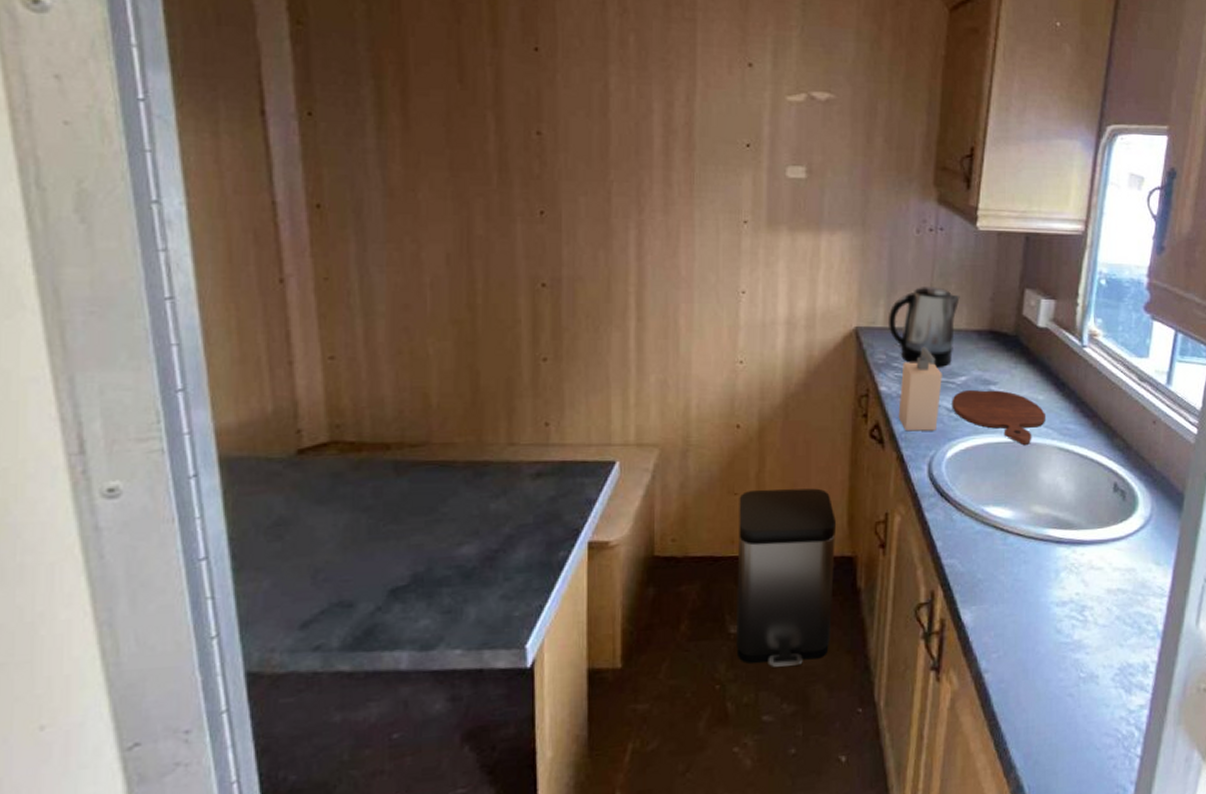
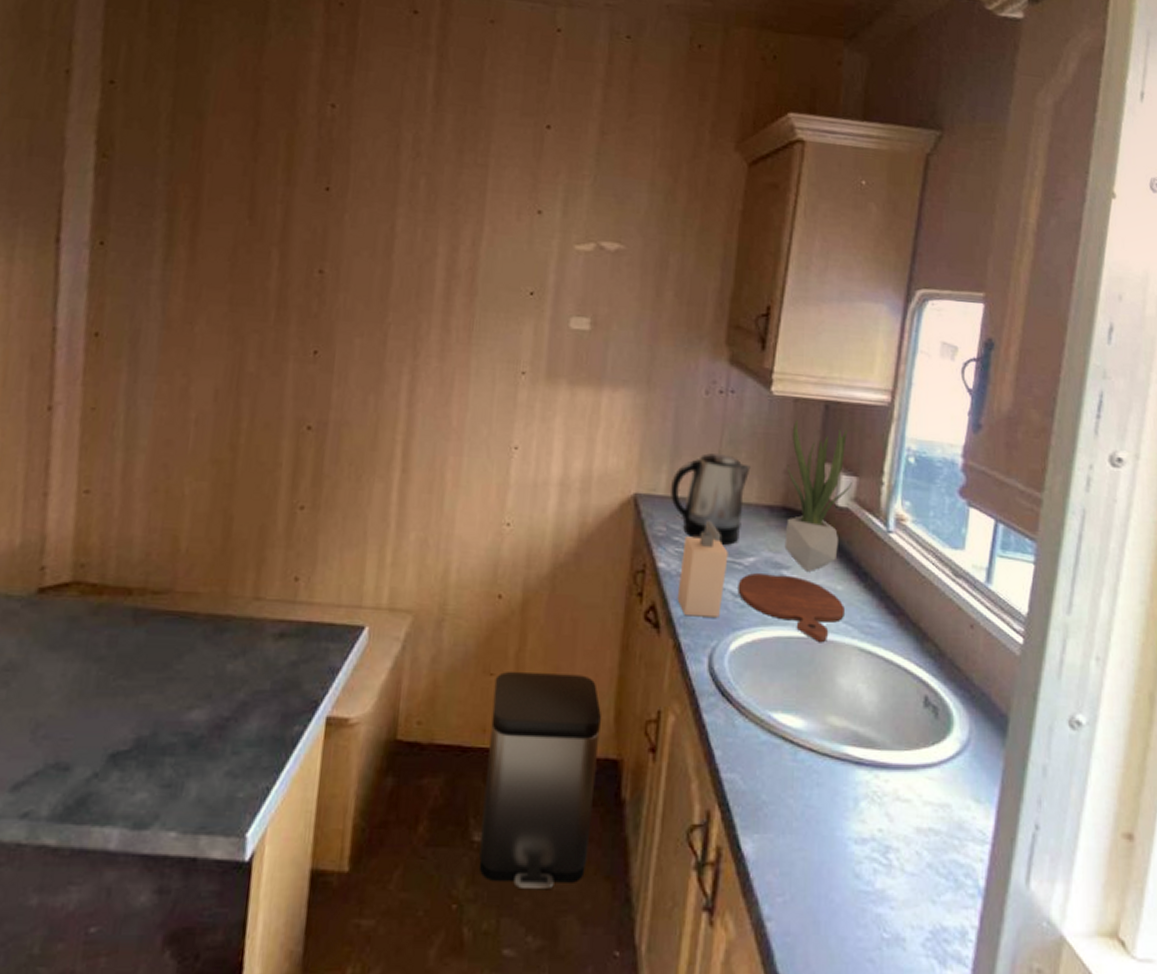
potted plant: none [992,251,1052,385] -> present [784,419,854,571]

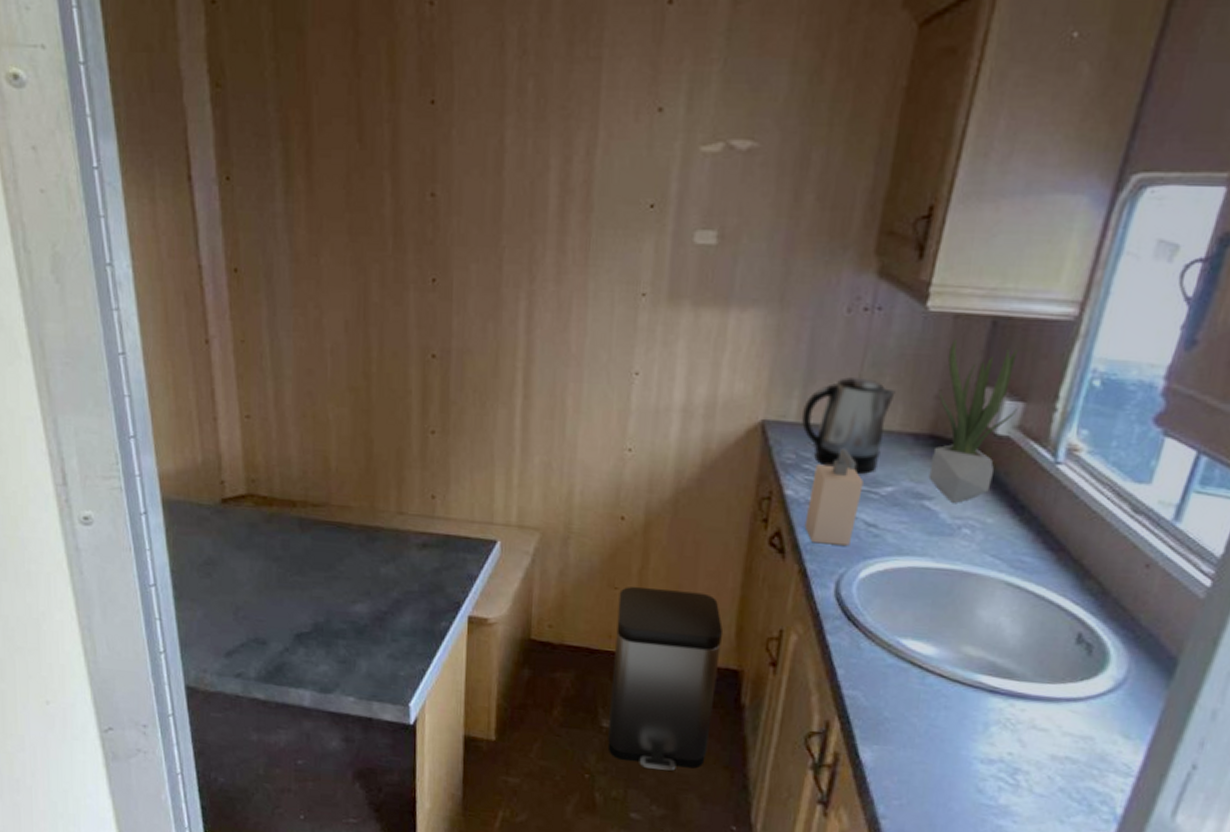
cutting board: present [738,573,844,643] -> none [871,503,994,575]

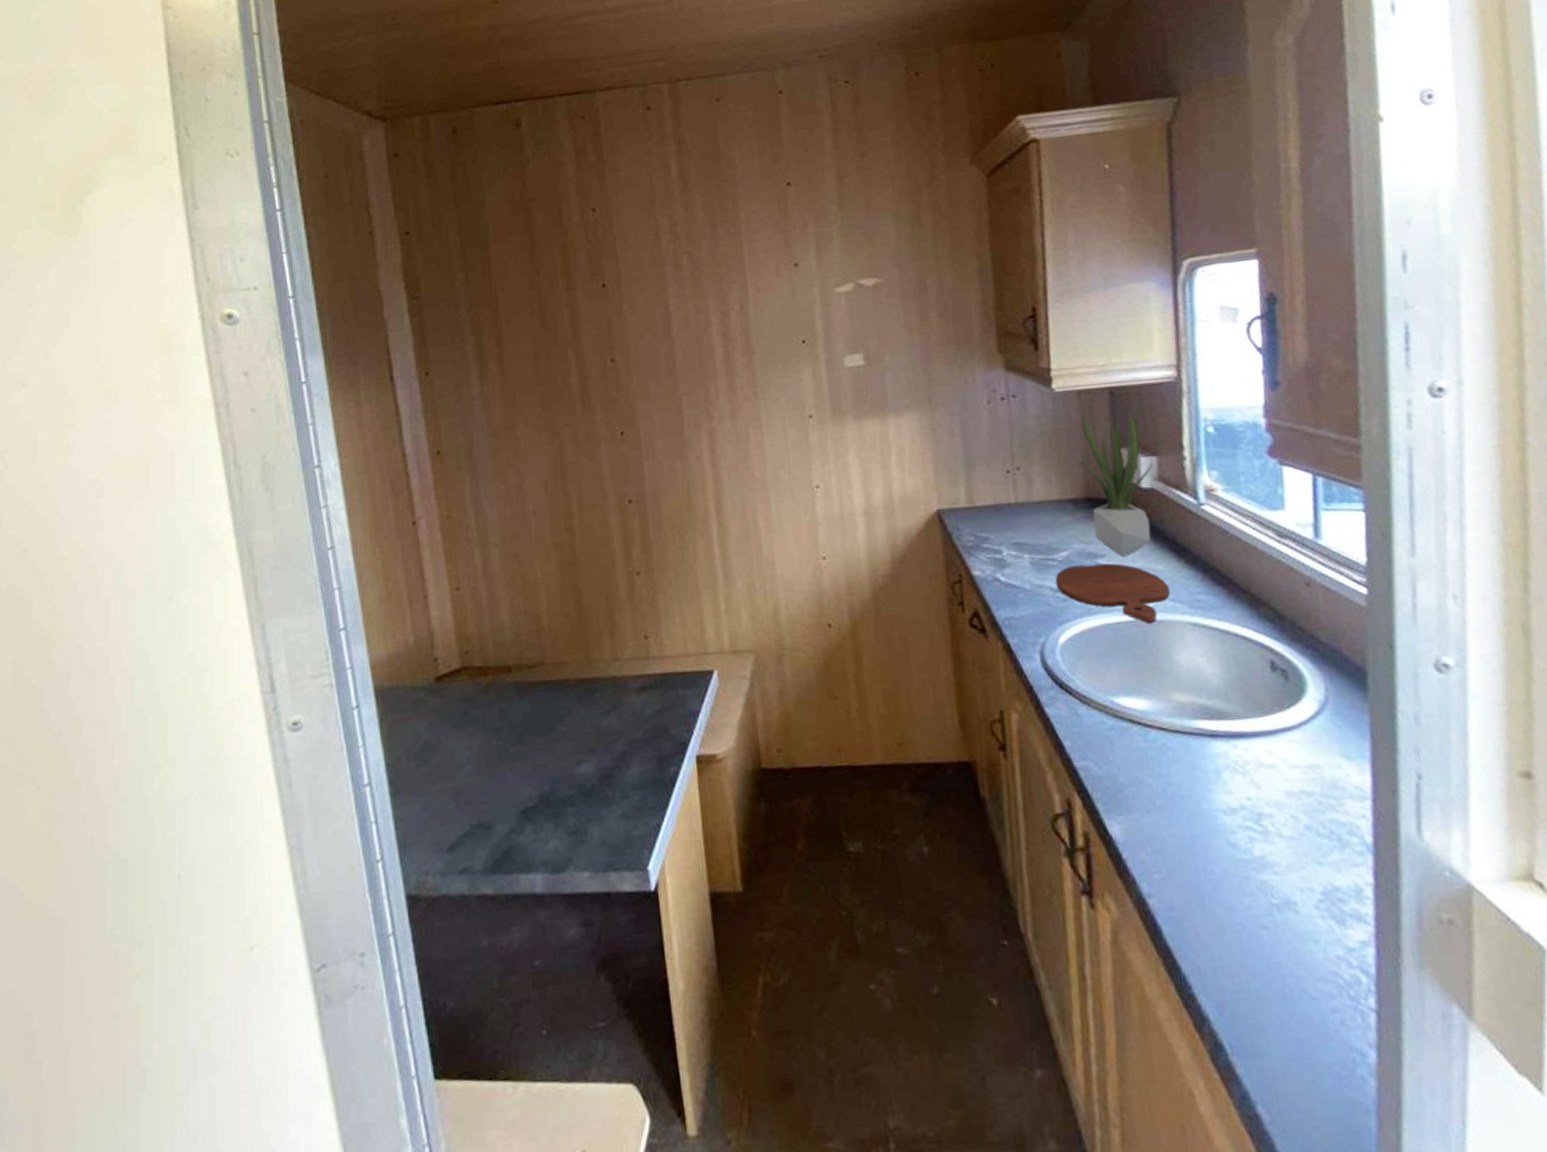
pedal bin: present [608,586,724,772] -> none [840,687,960,892]
kettle: present [801,377,896,474] -> none [970,457,1048,544]
soap dispenser: present [804,447,864,546] -> none [994,522,1044,618]
cutting board: none [871,503,994,575] -> present [1055,563,1170,624]

